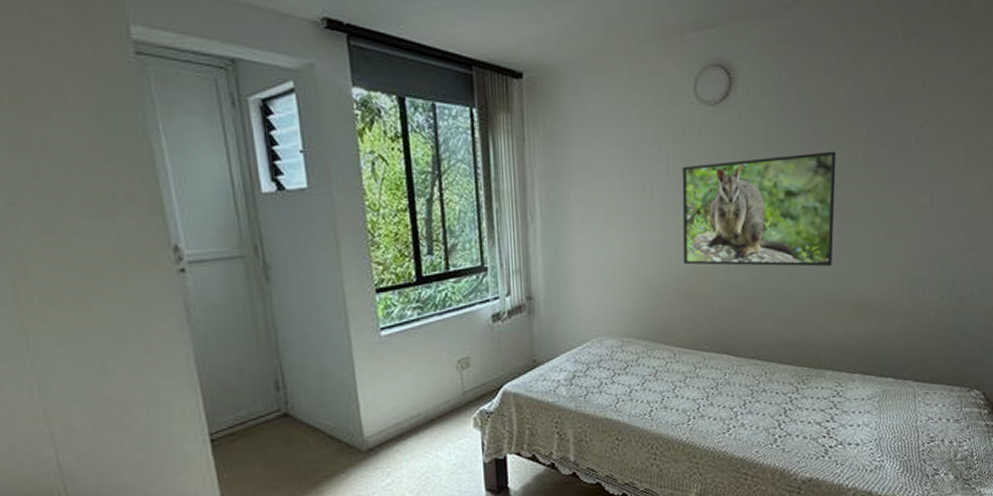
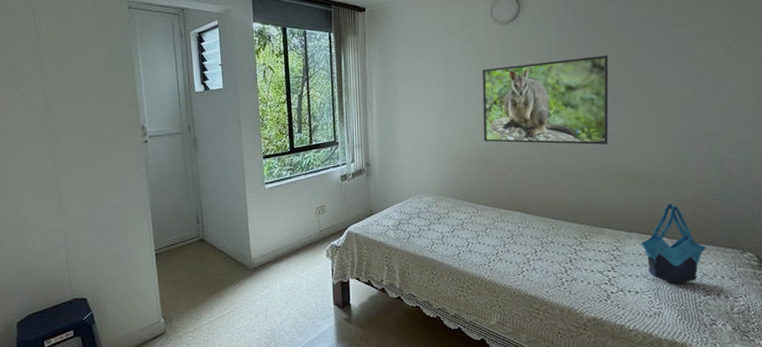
tote bag: none [863,337,934,431] -> present [640,204,707,284]

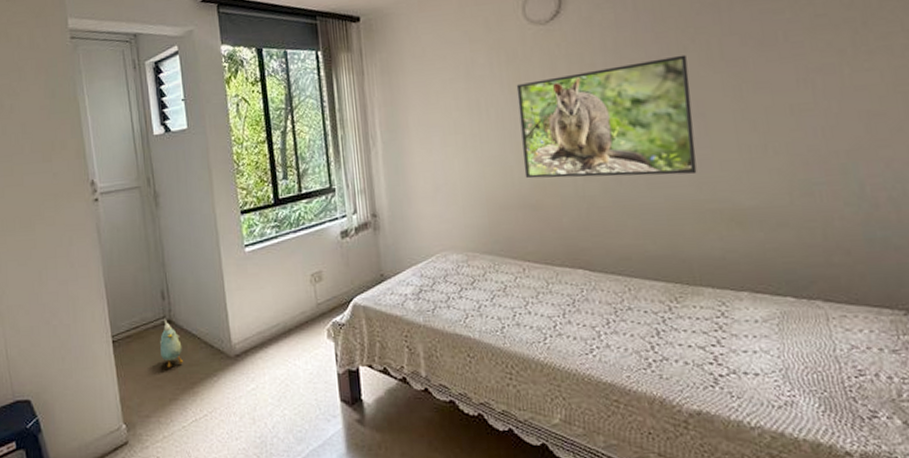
plush toy: none [193,237,212,276] -> present [159,318,183,368]
tote bag: present [640,204,707,284] -> none [755,249,853,361]

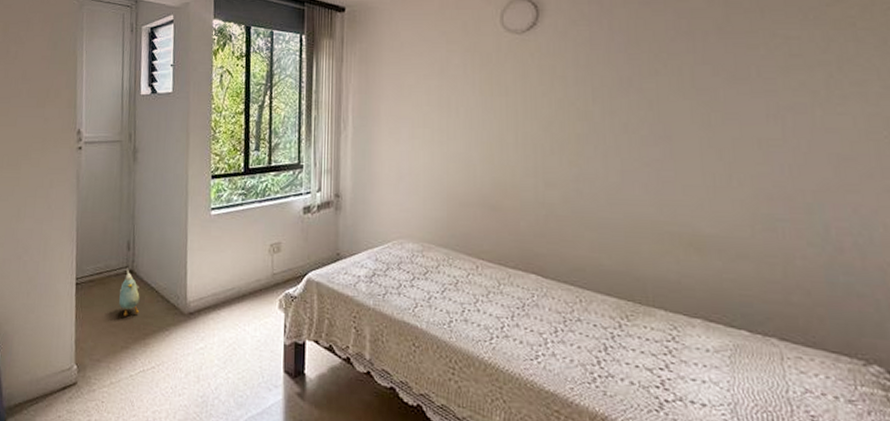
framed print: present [516,54,697,179] -> none [487,78,659,194]

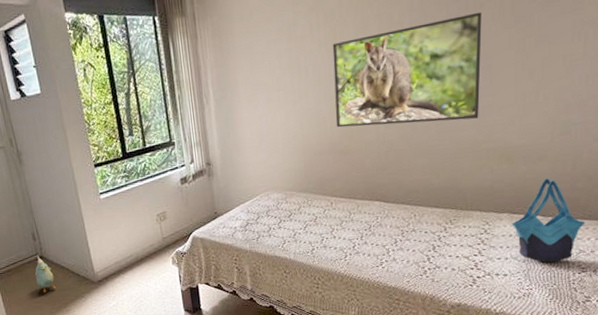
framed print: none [487,78,659,194] -> present [332,12,482,128]
tote bag: none [707,283,809,401] -> present [511,178,586,263]

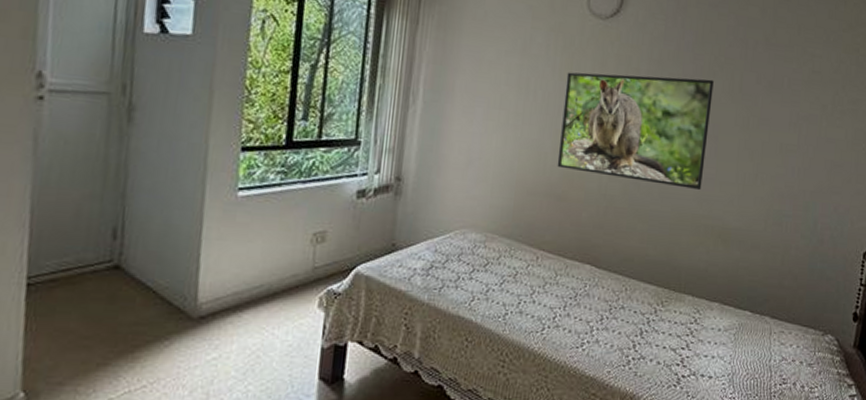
plush toy: present [34,255,56,293] -> none [96,262,129,325]
tote bag: present [511,178,586,263] -> none [721,270,789,369]

